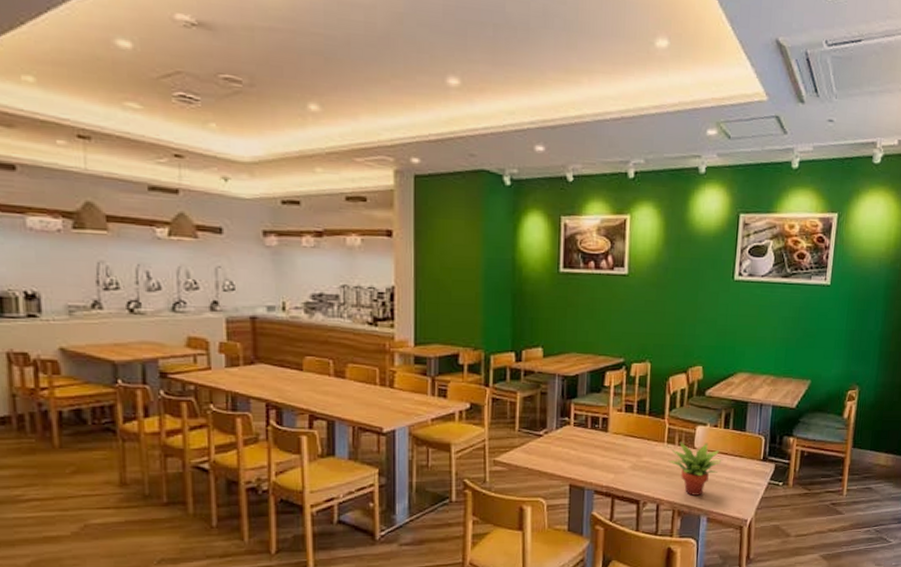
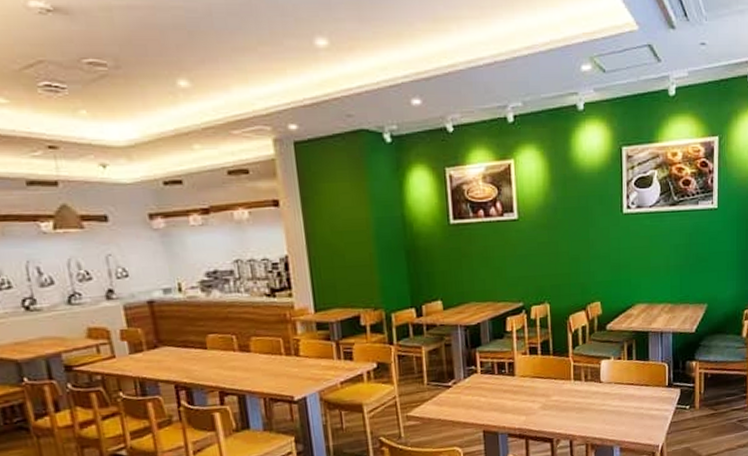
succulent plant: present [668,441,723,496] -> none [576,376,630,428]

